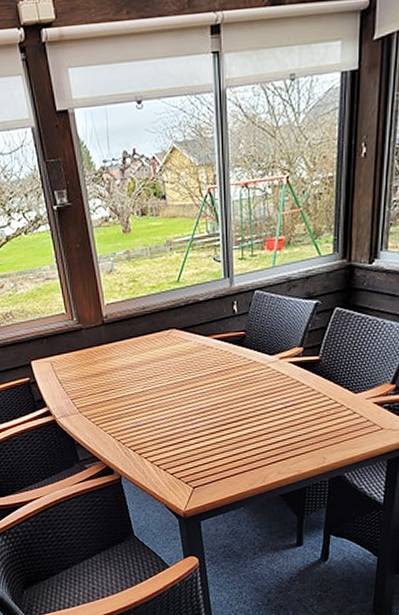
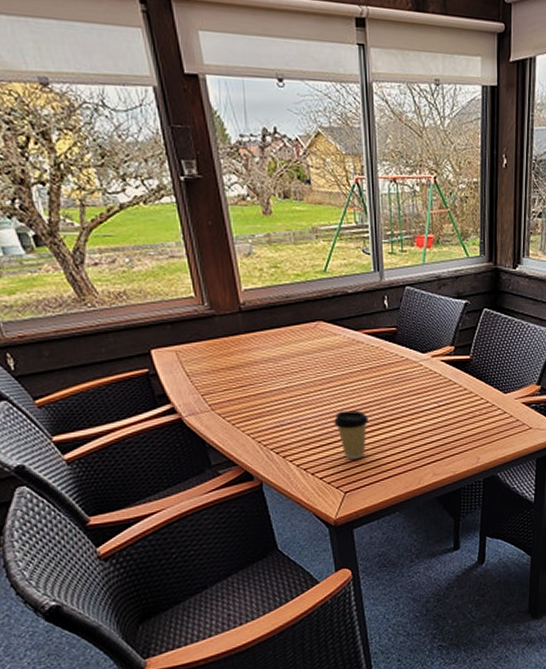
coffee cup: none [184,412,216,457] -> present [334,410,369,459]

